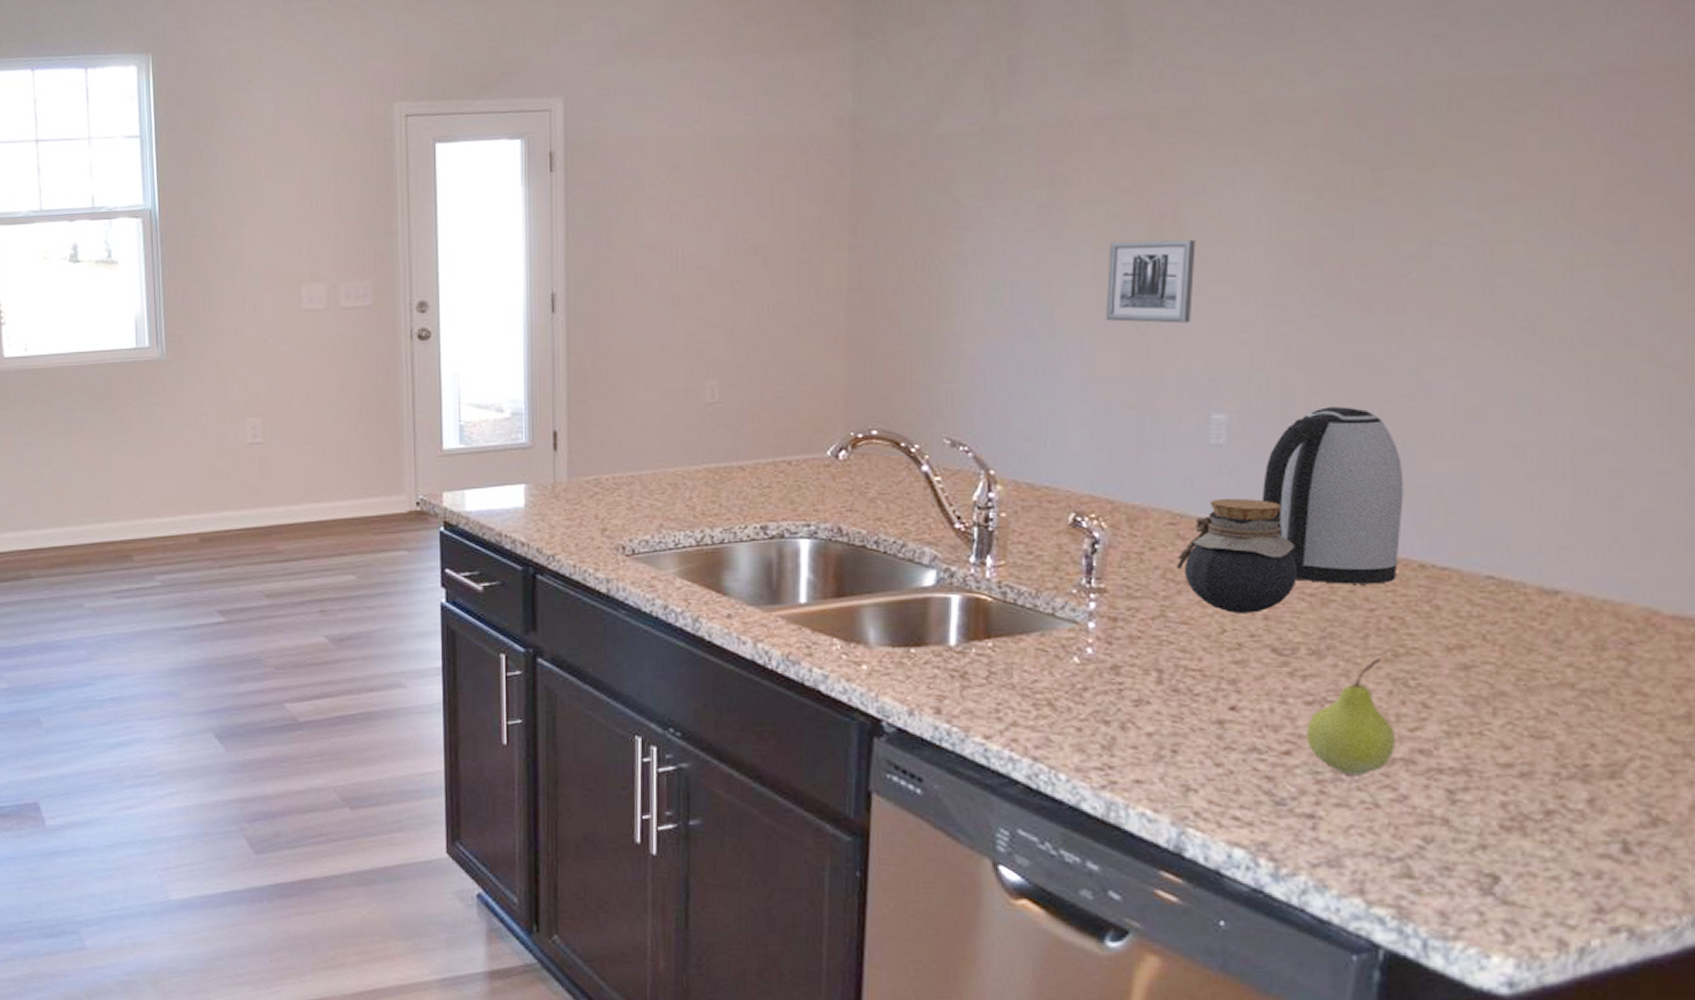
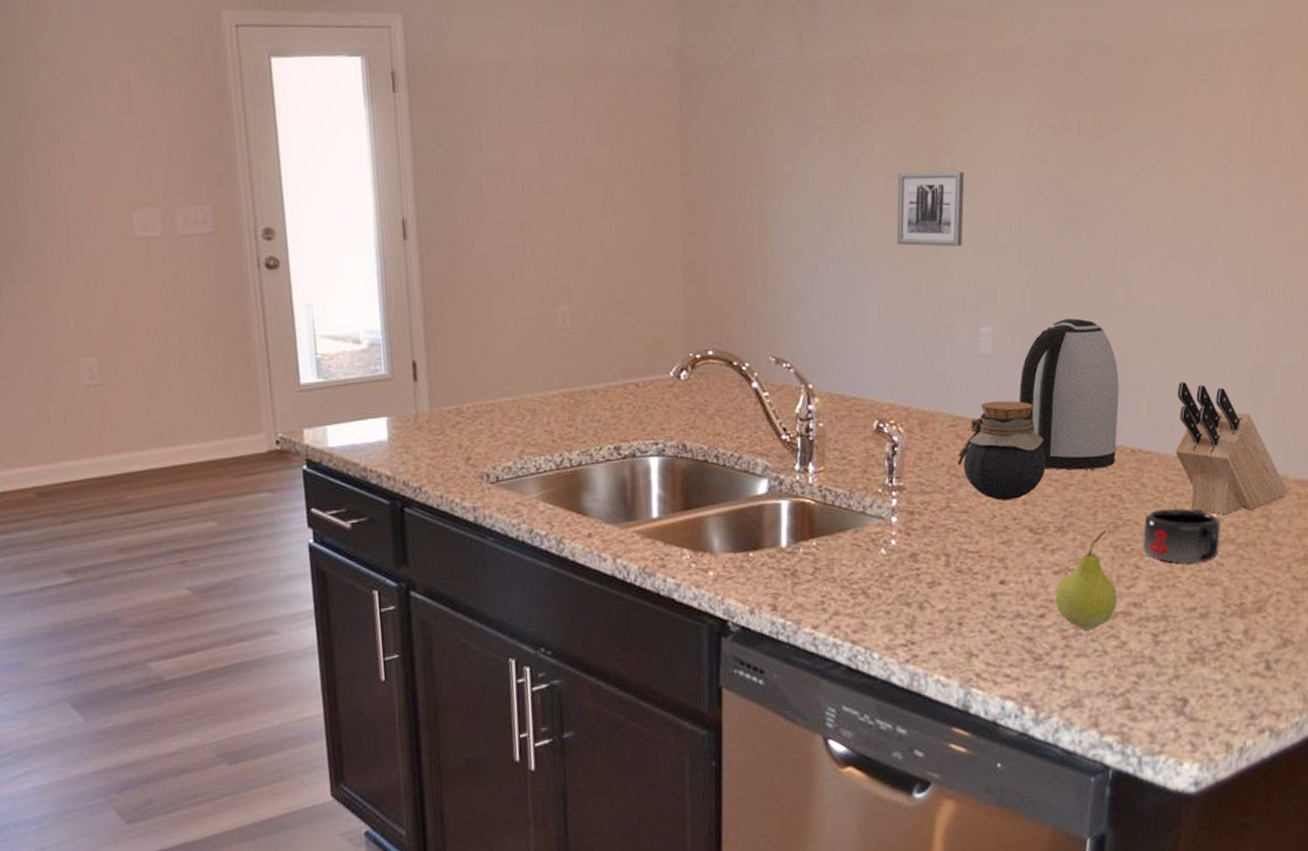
mug: none [1435,639,1555,709] -> present [1143,508,1221,564]
knife block: none [1485,486,1660,653] -> present [1175,381,1287,515]

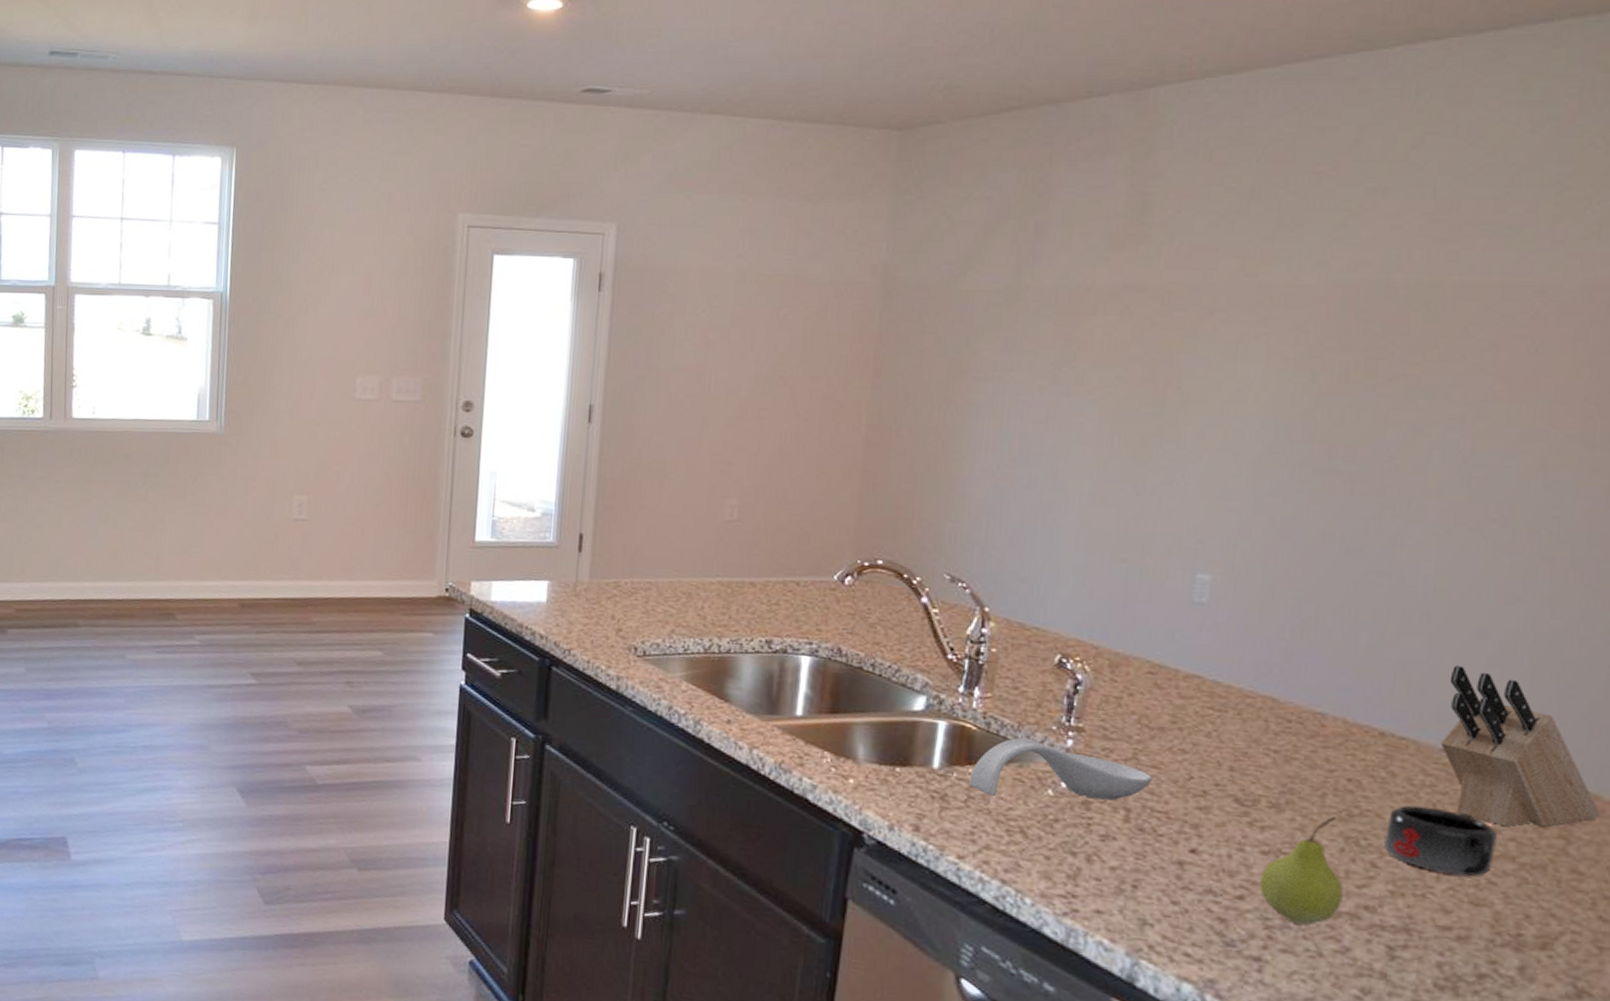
spoon rest: none [814,505,965,564] -> present [969,738,1153,801]
wall art: present [896,171,965,247] -> none [1105,404,1196,486]
jar: present [957,400,1046,501] -> none [1152,653,1265,764]
kettle: present [1019,318,1119,470] -> none [1236,577,1372,747]

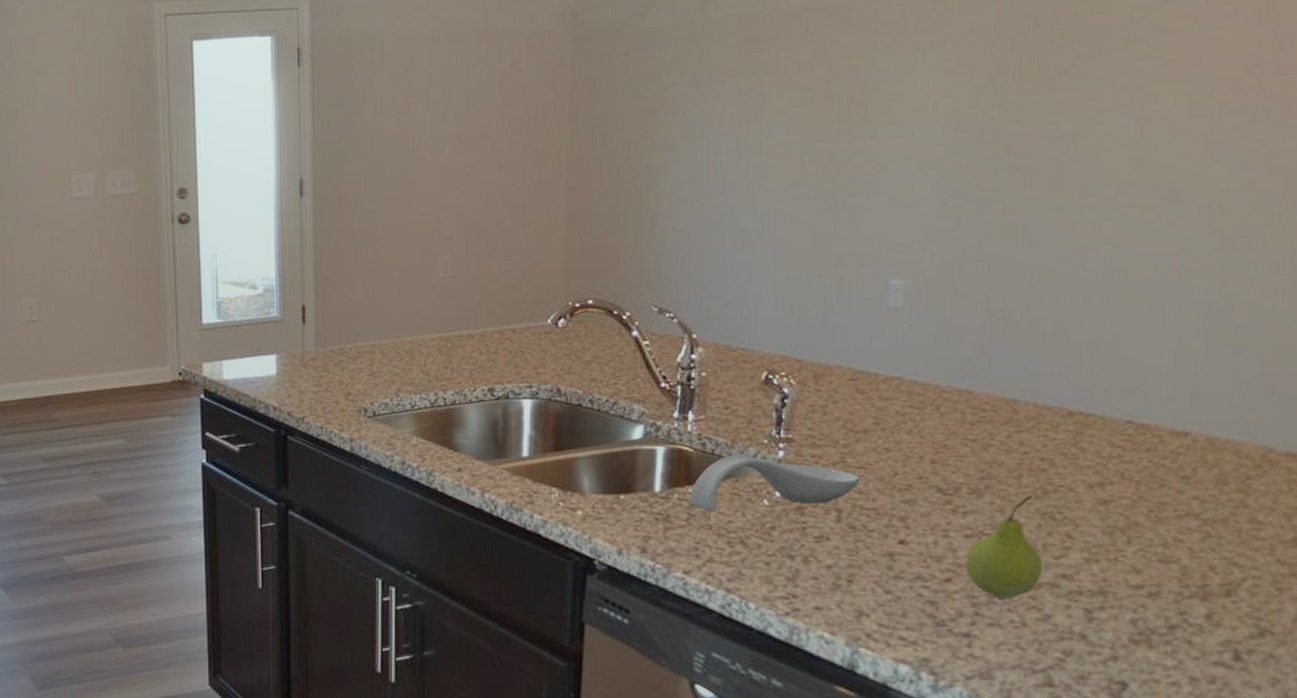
mug: present [1384,805,1498,877] -> none [1078,476,1182,537]
knife block: present [1440,665,1600,827] -> none [1125,340,1274,487]

